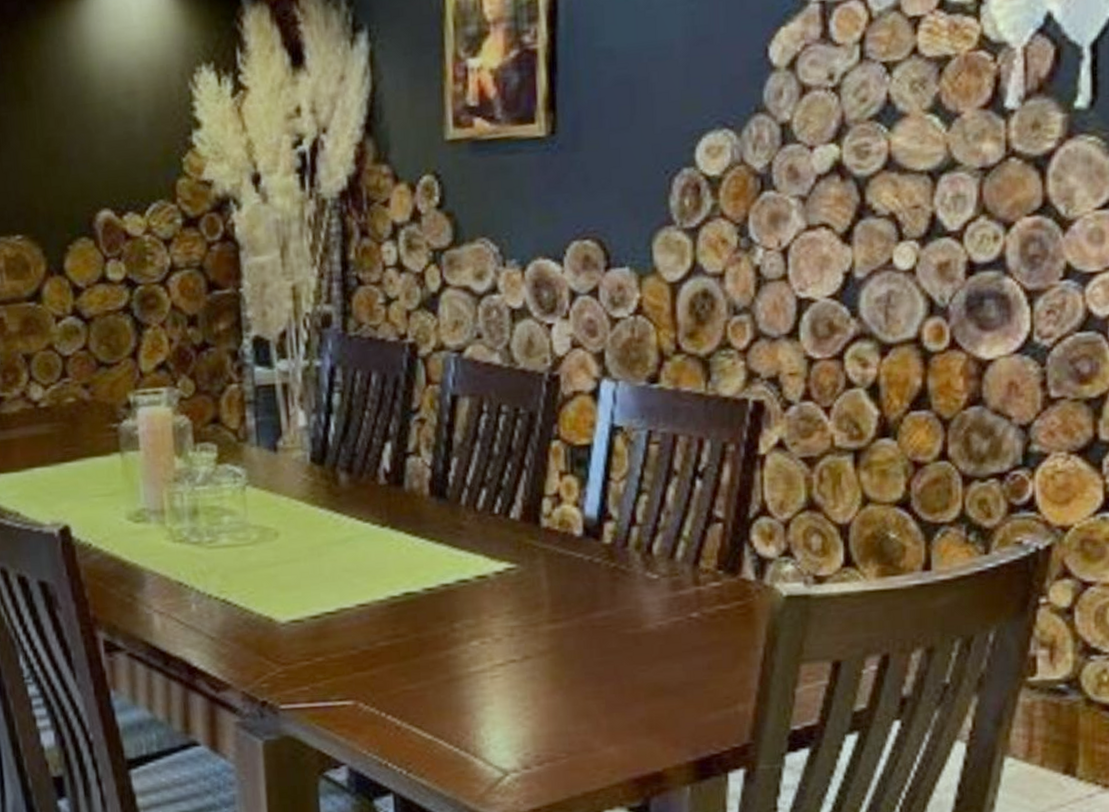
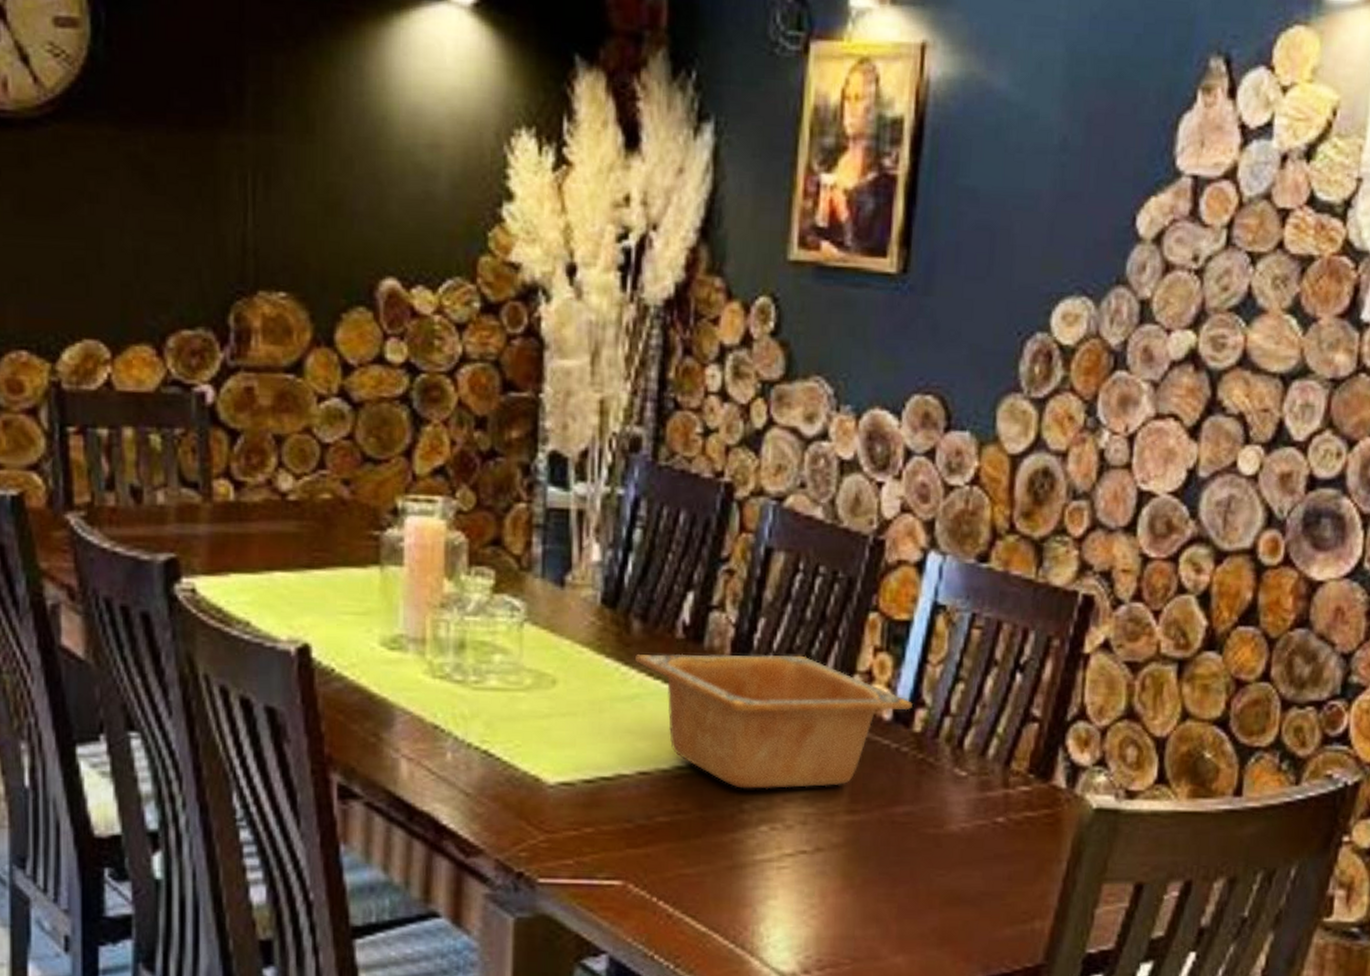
serving bowl: none [345,486,601,610] -> present [635,653,913,789]

